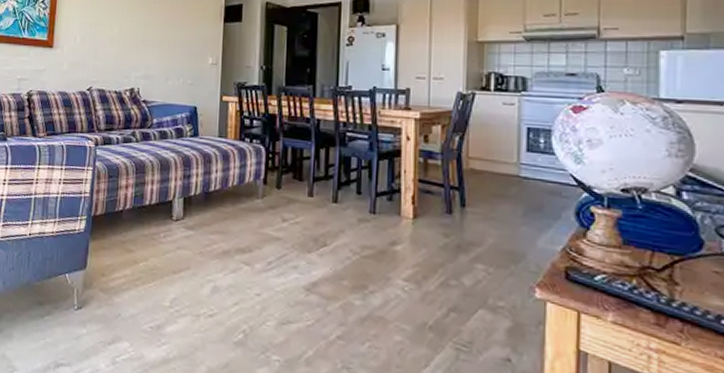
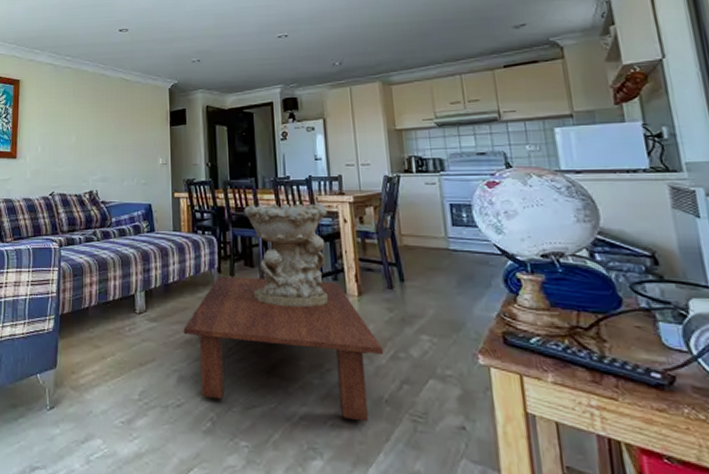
coffee table: none [221,187,434,346] -> present [183,276,384,422]
decorative bowl: none [297,114,389,227] -> present [243,203,328,308]

